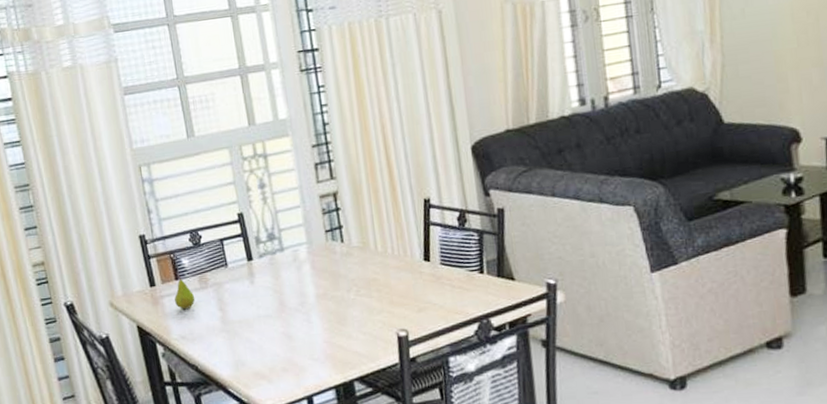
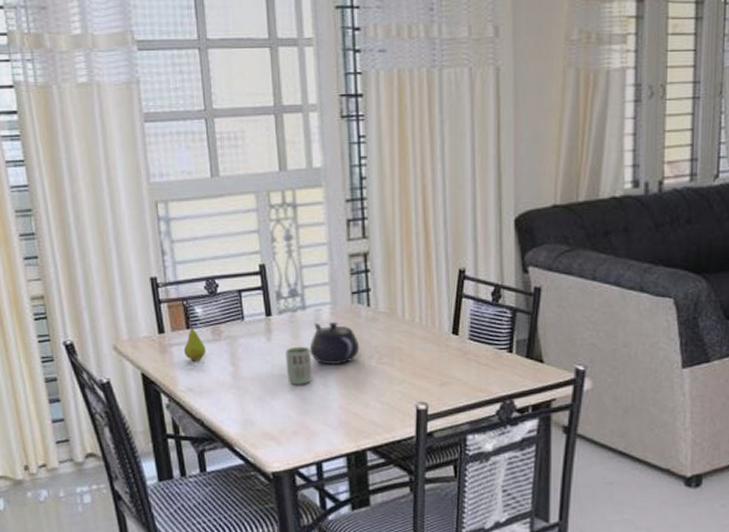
cup: none [268,286,296,324] -> present [285,346,313,385]
teapot: none [290,260,338,301] -> present [309,322,360,364]

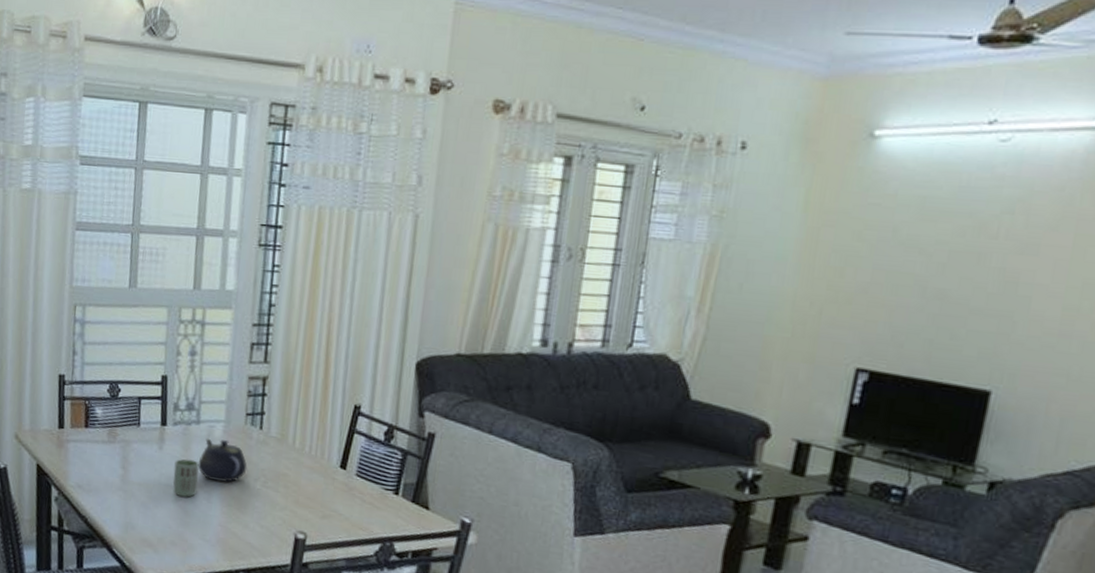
fruit: present [184,324,207,361] -> none [79,423,101,460]

